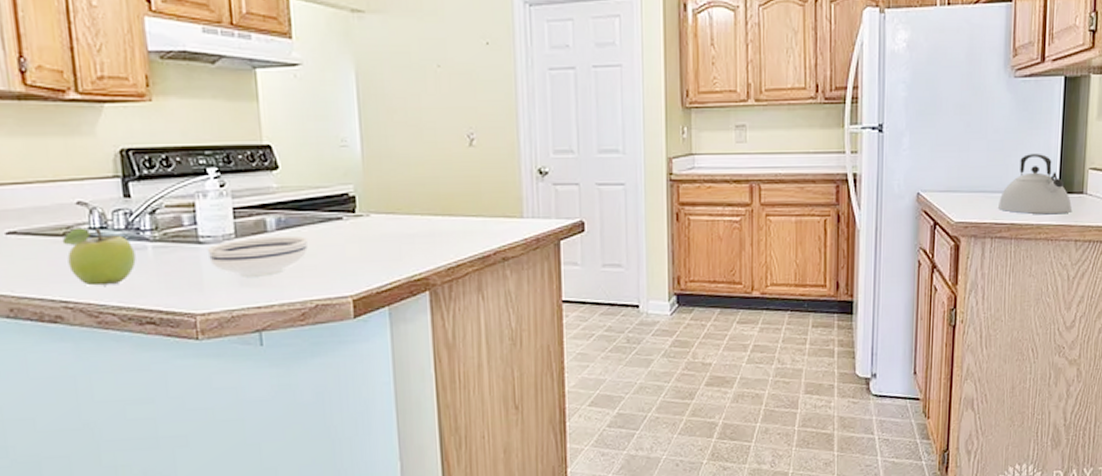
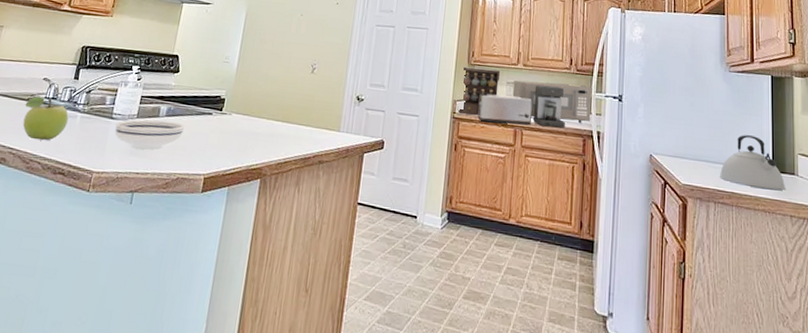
spice rack: none [674,111,725,175] -> present [457,68,500,116]
toaster: none [700,141,770,181] -> present [477,93,533,126]
microwave: none [744,118,845,167] -> present [512,80,592,124]
coffee maker: none [773,123,813,176] -> present [533,84,565,128]

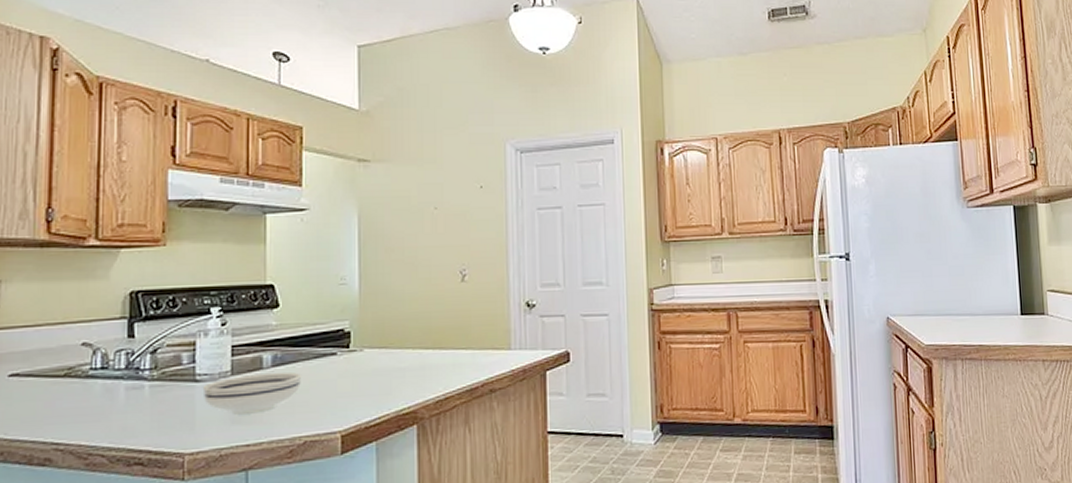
fruit: present [22,96,69,141] -> none [62,368,132,427]
spice rack: present [457,68,500,116] -> none [655,244,702,305]
toaster: present [477,93,533,126] -> none [679,271,746,310]
microwave: present [512,80,592,124] -> none [719,248,816,295]
coffee maker: present [533,84,565,128] -> none [747,254,787,304]
kettle: present [720,135,785,190] -> none [965,278,1035,336]

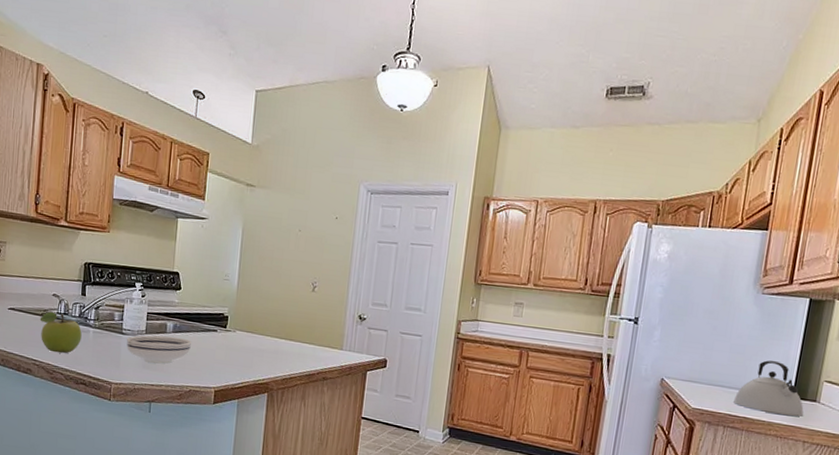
fruit: none [62,368,132,427] -> present [40,311,82,354]
kettle: none [965,278,1035,336] -> present [733,360,804,417]

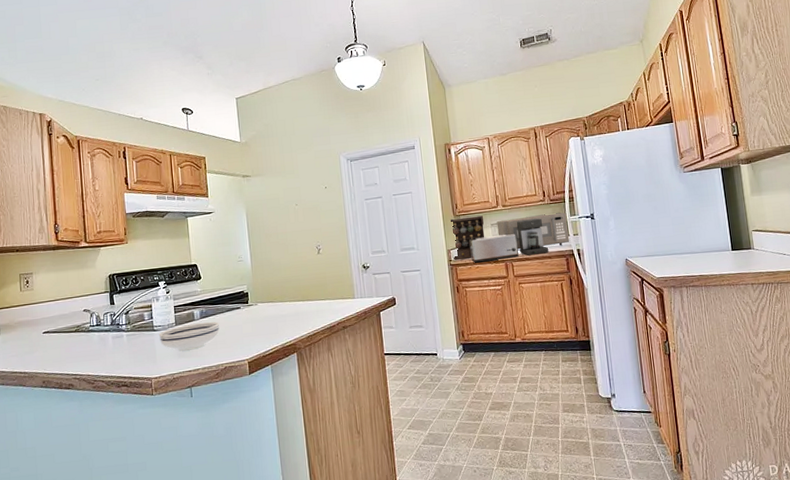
fruit: present [40,311,82,354] -> none [74,326,117,364]
spice rack: none [461,287,508,336] -> present [451,215,485,261]
toaster: none [482,313,541,347] -> present [468,233,519,263]
microwave: none [520,300,606,346] -> present [496,212,570,250]
coffee maker: none [541,305,576,351] -> present [517,218,549,256]
kettle: present [733,360,804,417] -> none [687,223,744,268]

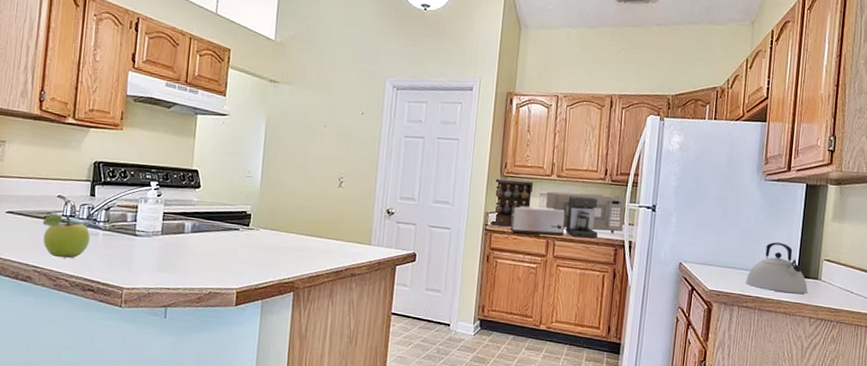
fruit: none [74,326,117,364] -> present [42,214,90,259]
bowl: present [158,321,220,351] -> none [139,236,213,266]
kettle: none [687,223,744,268] -> present [746,242,808,294]

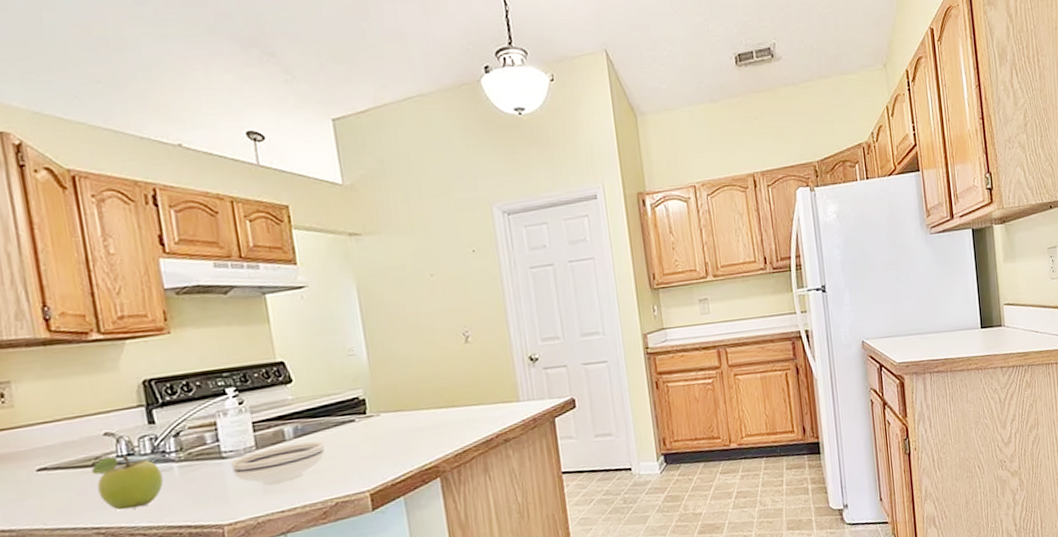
bowl: none [139,236,213,266] -> present [230,441,325,485]
spice rack: present [489,179,533,227] -> none [647,288,692,348]
toaster: present [510,205,566,236] -> none [670,311,734,350]
microwave: present [545,191,626,234] -> none [706,284,797,332]
coffee maker: present [566,195,598,239] -> none [732,291,771,339]
kettle: present [746,242,808,294] -> none [932,296,994,349]

